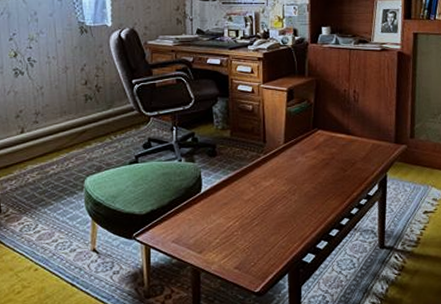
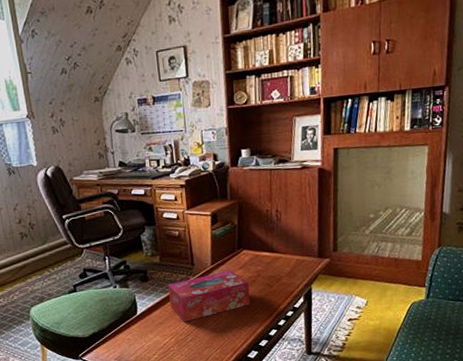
tissue box: none [237,151,322,204] -> present [168,270,250,322]

